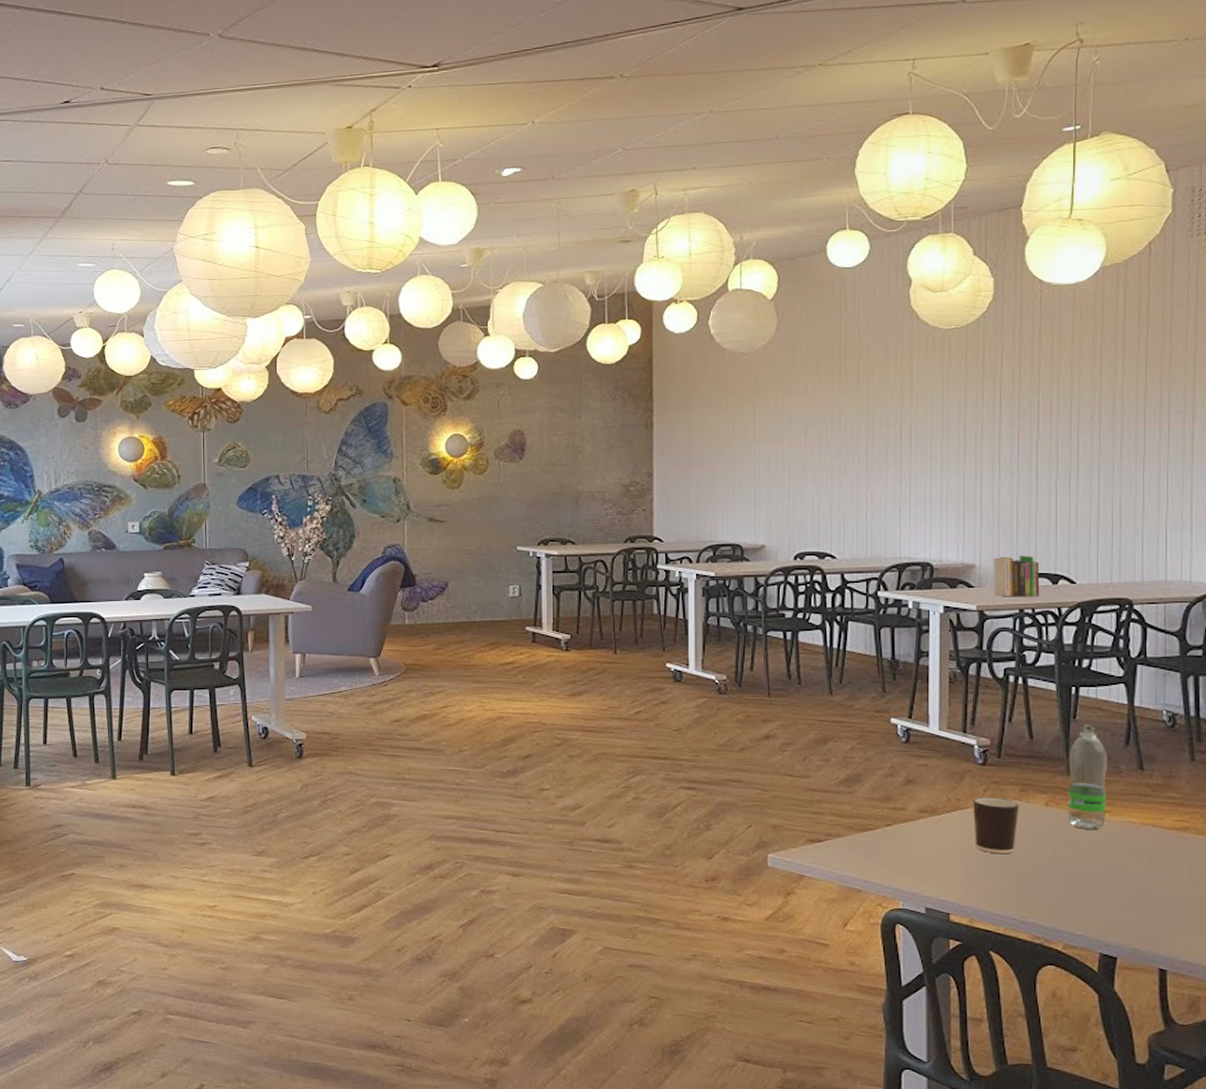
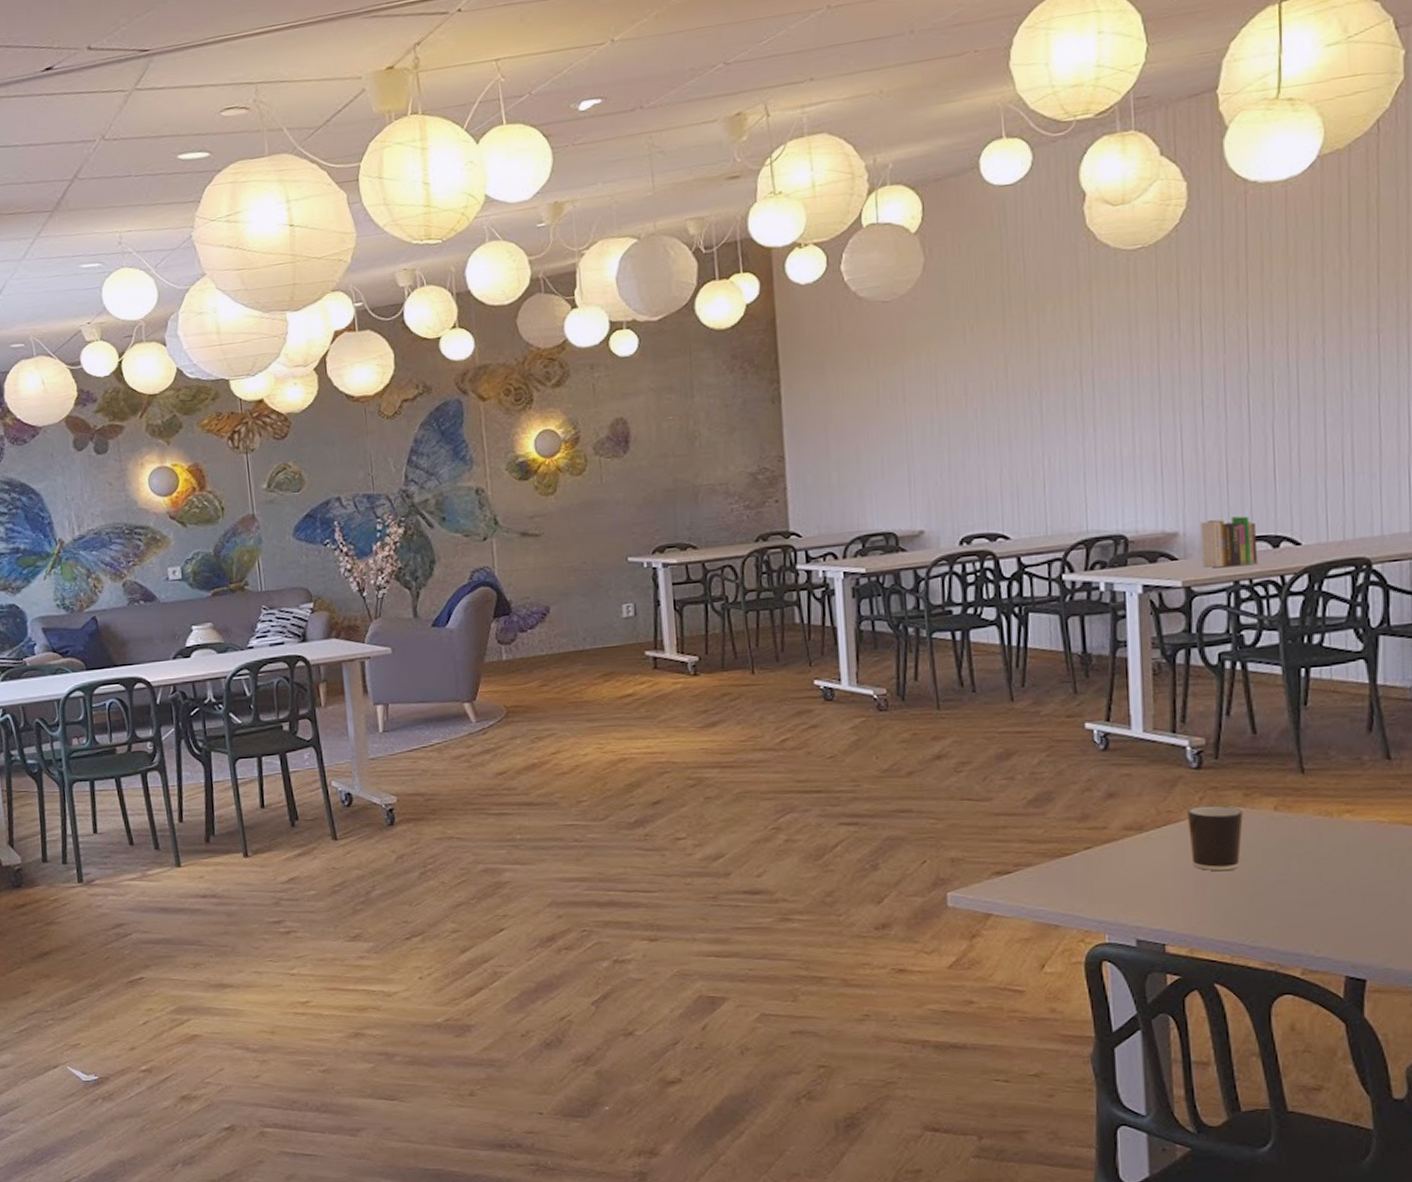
bottle: present [1067,724,1108,829] -> none [1300,711,1348,834]

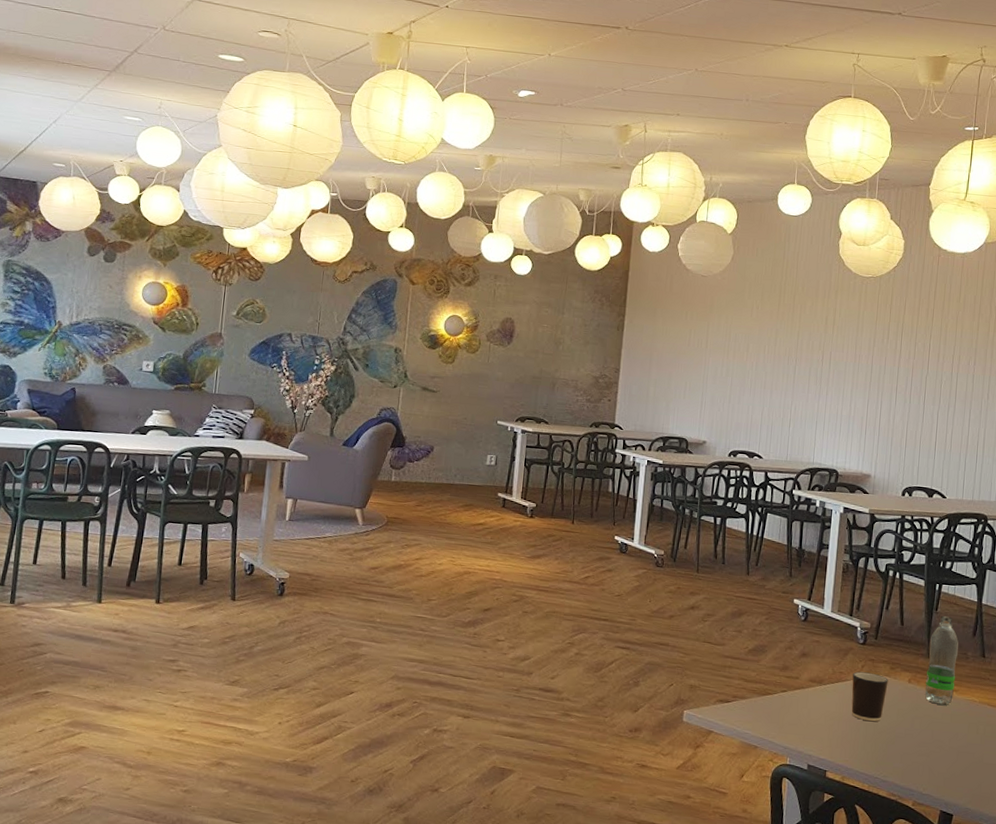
books: present [1200,516,1258,568] -> none [883,470,920,506]
bottle: none [1300,711,1348,834] -> present [924,616,959,705]

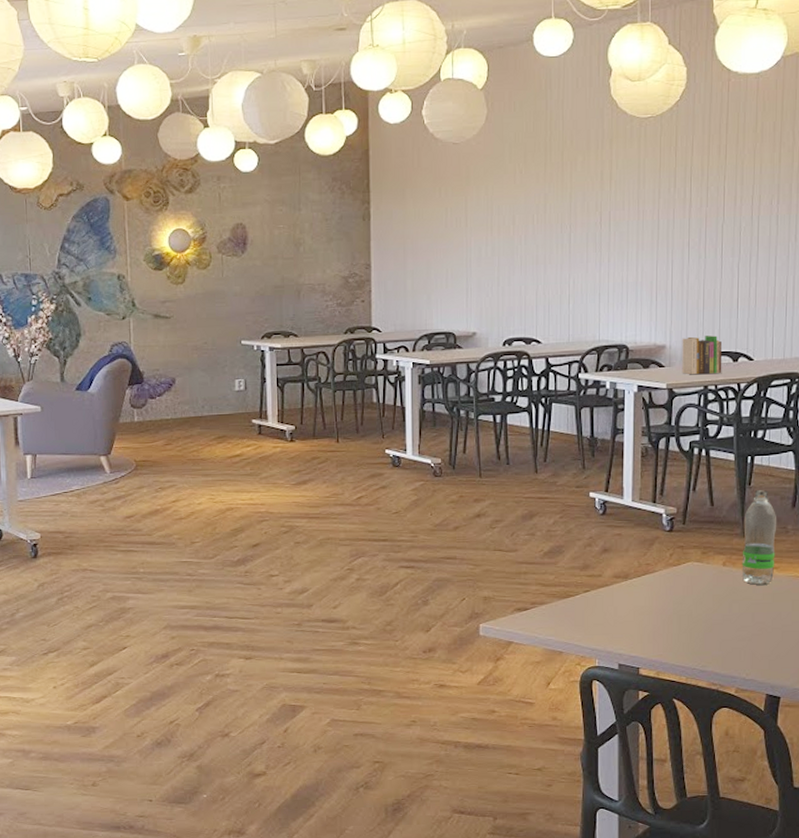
mug: present [851,671,888,722] -> none [661,560,701,612]
books: none [883,470,920,506] -> present [682,335,723,375]

